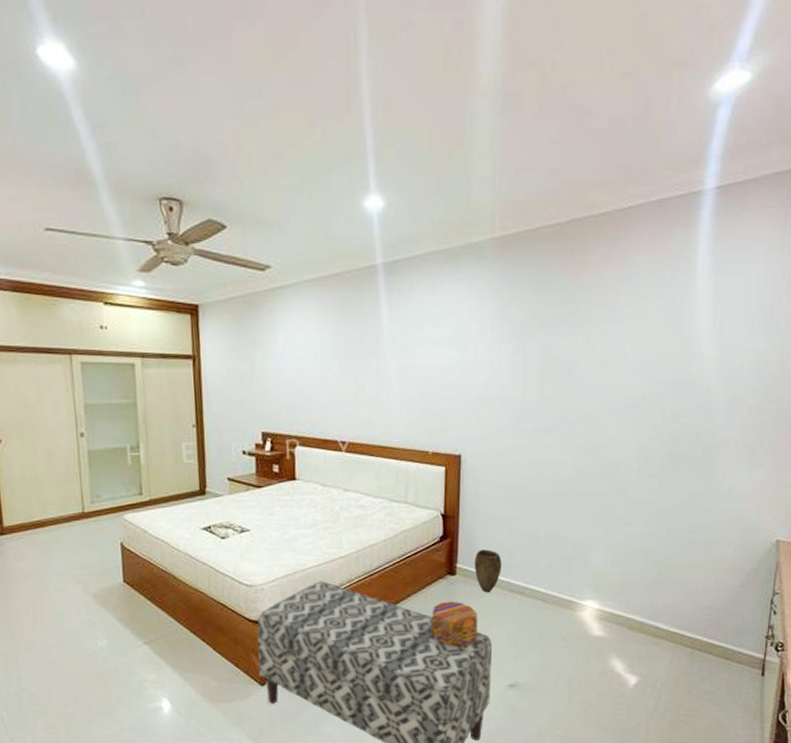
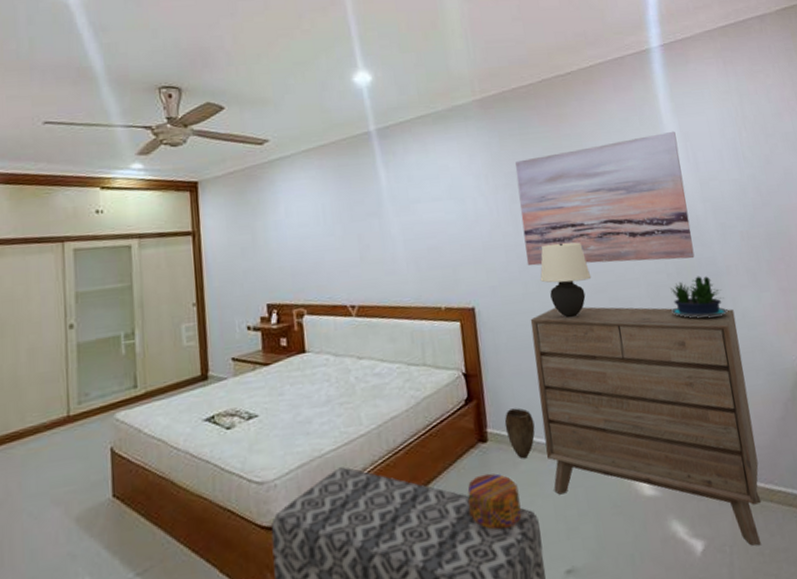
dresser: none [508,462,721,687] -> present [530,306,762,546]
wall art: none [520,290,707,429] -> present [515,131,695,266]
table lamp: none [530,400,583,473] -> present [540,242,592,317]
potted plant: none [656,446,715,488] -> present [670,276,728,319]

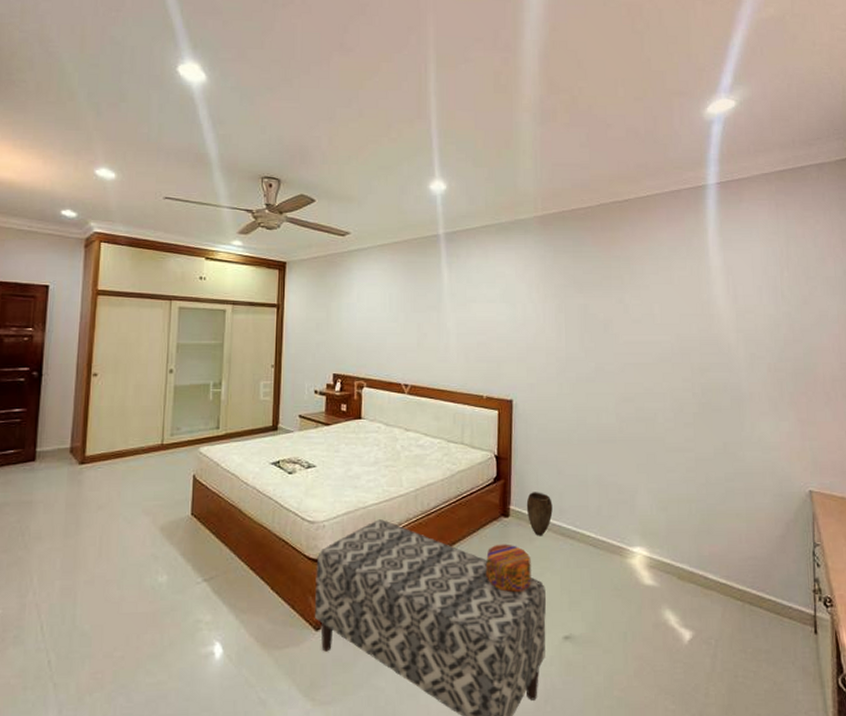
wall art: present [515,131,695,266] -> none [564,263,721,382]
dresser: present [530,306,762,546] -> none [559,409,754,644]
table lamp: present [540,242,592,317] -> none [575,353,622,419]
potted plant: present [670,276,728,319] -> none [691,398,745,437]

